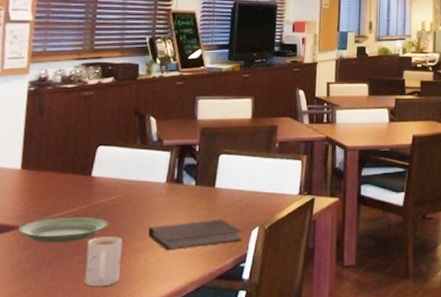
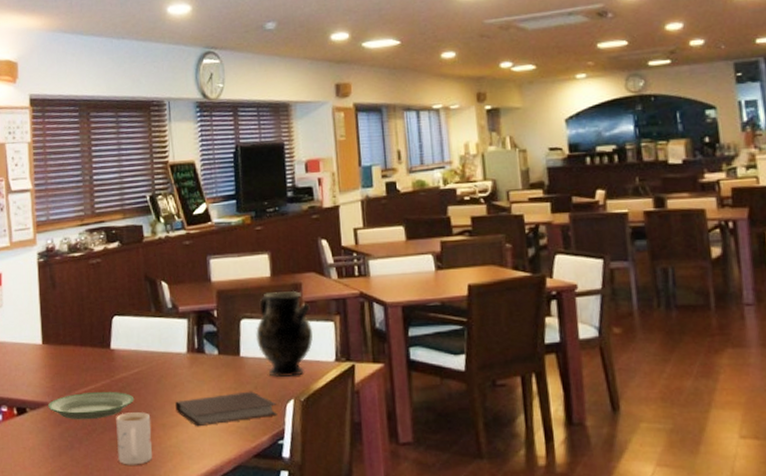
ewer: none [232,131,283,207] -> present [256,290,313,377]

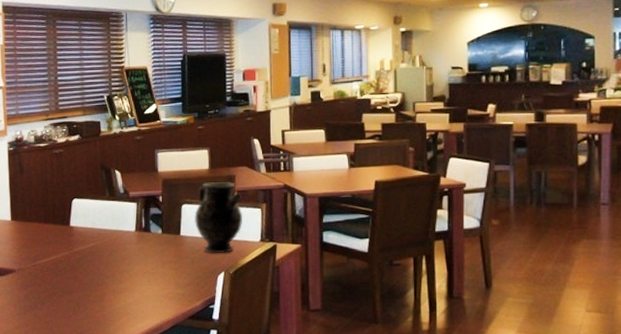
plate: present [48,391,135,420] -> none [15,261,90,285]
mug: present [116,412,152,465] -> none [73,280,104,323]
notebook: present [175,391,278,427] -> none [124,264,210,293]

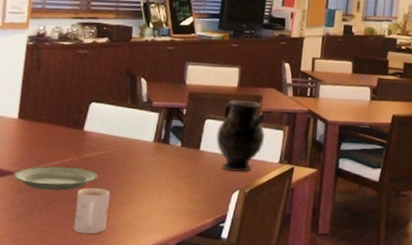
plate: none [15,261,90,285] -> present [14,166,99,191]
mug: none [73,280,104,323] -> present [73,188,111,234]

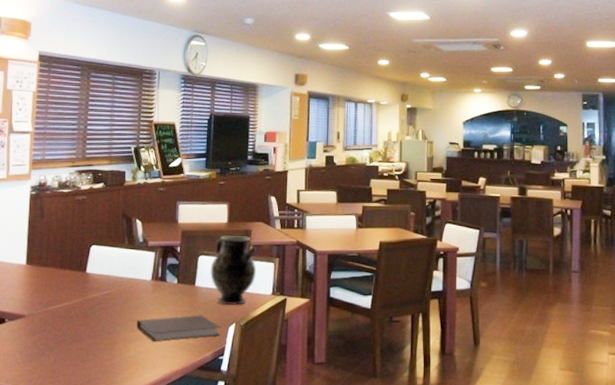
plate: present [14,166,99,191] -> none [25,308,102,332]
mug: present [73,188,111,234] -> none [82,327,115,372]
notebook: none [134,180,224,206] -> present [137,315,221,342]

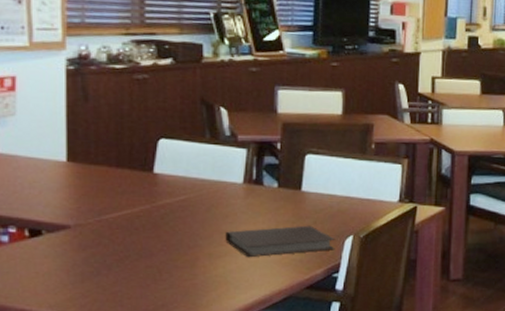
ewer: present [210,235,257,305] -> none [321,130,380,214]

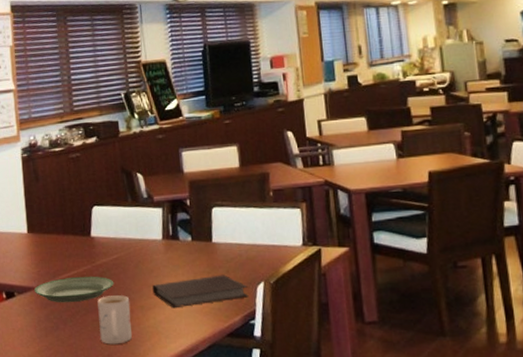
plate: none [71,216,179,246] -> present [34,276,115,303]
mug: none [154,240,196,294] -> present [97,295,132,345]

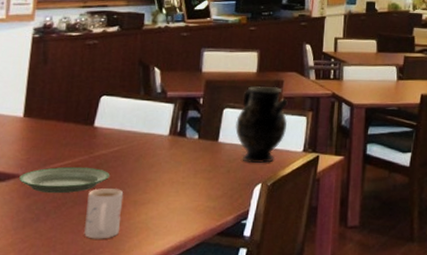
notebook: present [152,274,249,309] -> none [149,174,246,205]
ewer: none [226,179,281,261] -> present [235,86,288,163]

